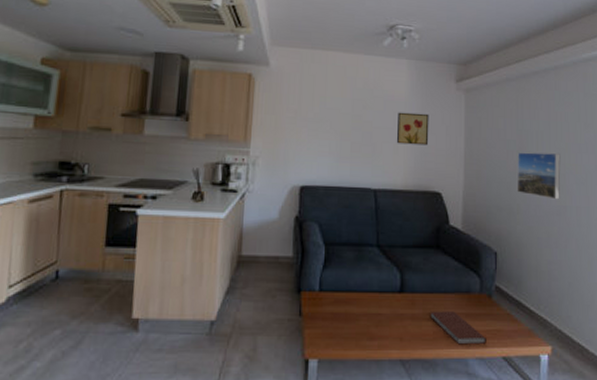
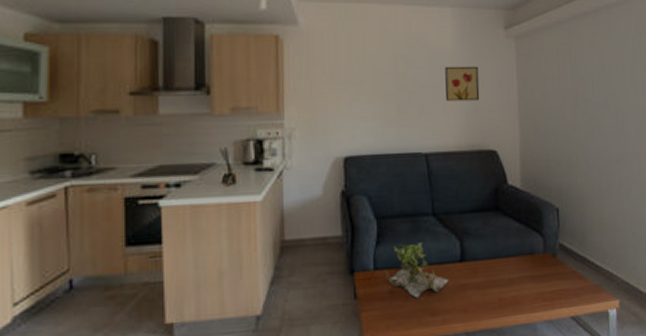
plant: none [329,270,388,322] -> present [384,242,449,298]
book: present [430,311,486,345] -> none [494,275,554,310]
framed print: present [516,152,561,200] -> none [573,98,619,147]

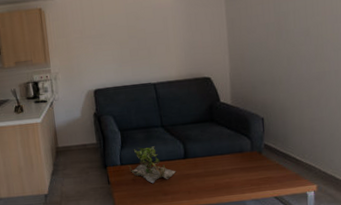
wall art: present [445,66,480,102] -> none [166,13,196,44]

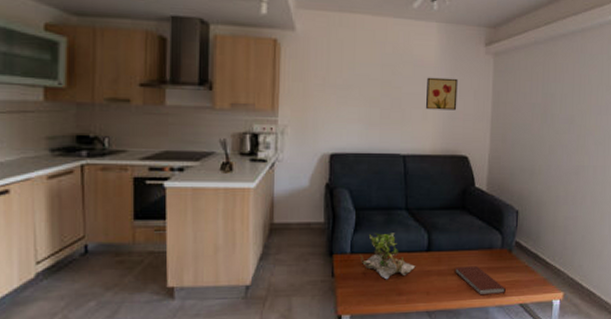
wall art: none [166,13,196,44] -> present [425,77,458,111]
book: none [211,167,260,192] -> present [455,266,506,296]

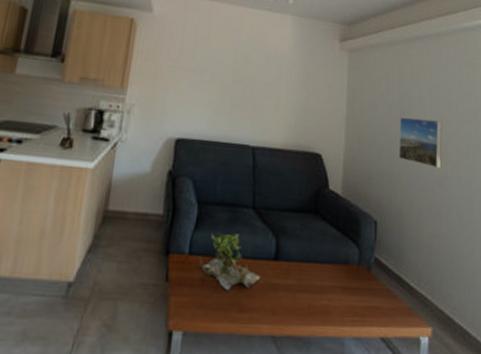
wall art: present [425,77,458,111] -> none [277,68,312,104]
book: present [455,266,506,296] -> none [306,282,364,323]
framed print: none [539,115,582,160] -> present [398,116,443,169]

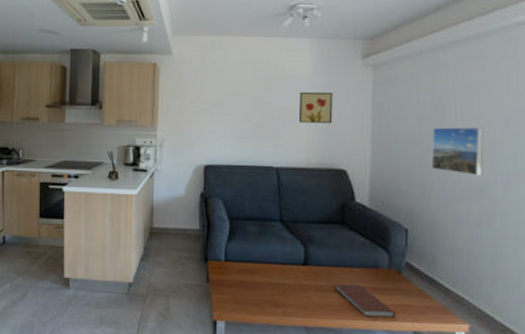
plant: present [199,232,261,291] -> none [234,243,292,290]
wall art: none [277,68,312,104] -> present [298,91,333,124]
book: none [306,282,364,323] -> present [335,284,395,319]

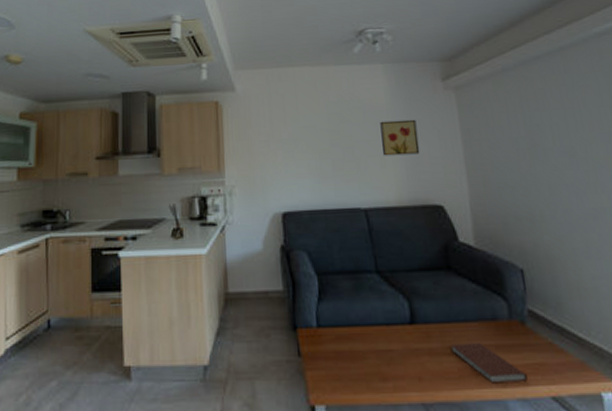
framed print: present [431,127,484,176] -> none [530,146,594,201]

